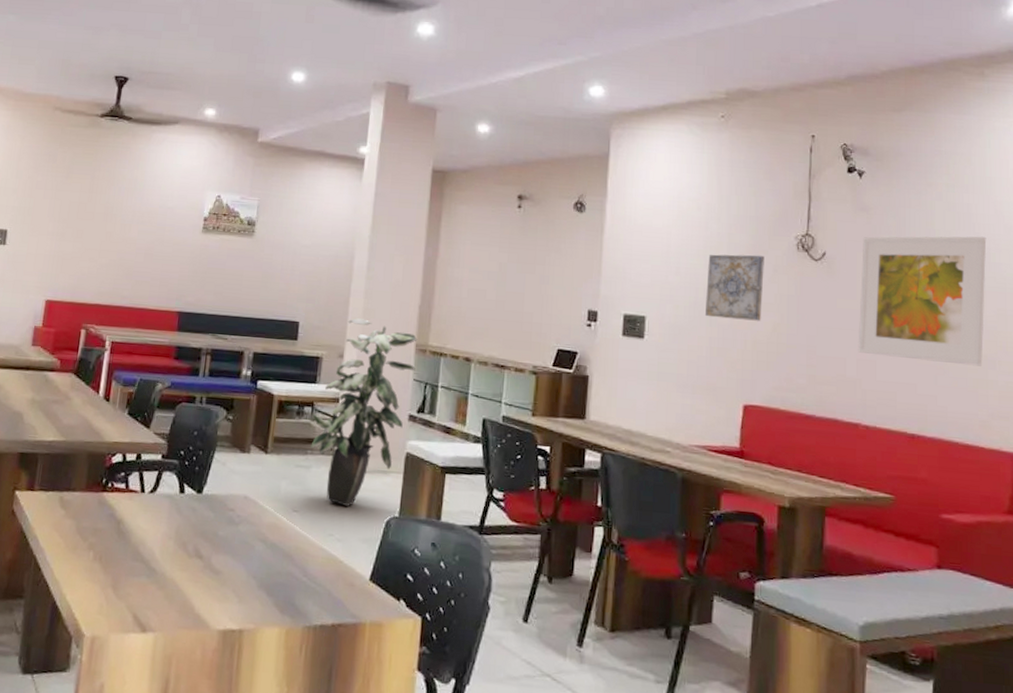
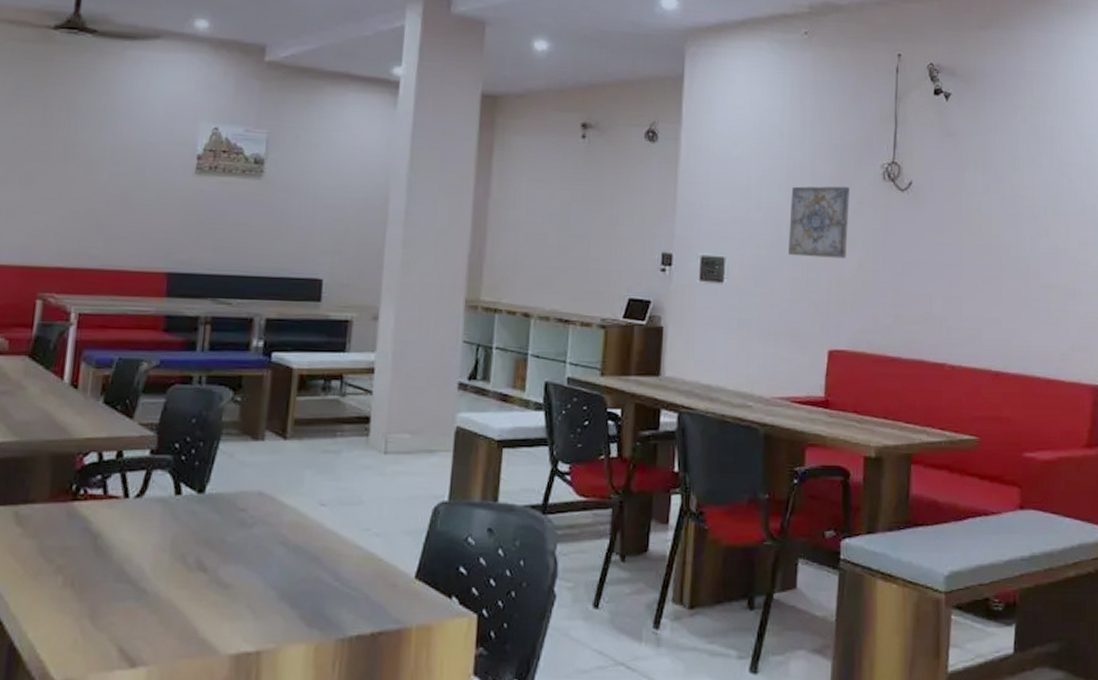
indoor plant: present [310,318,418,507] -> none [340,272,467,496]
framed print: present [858,236,987,366] -> none [944,161,1069,297]

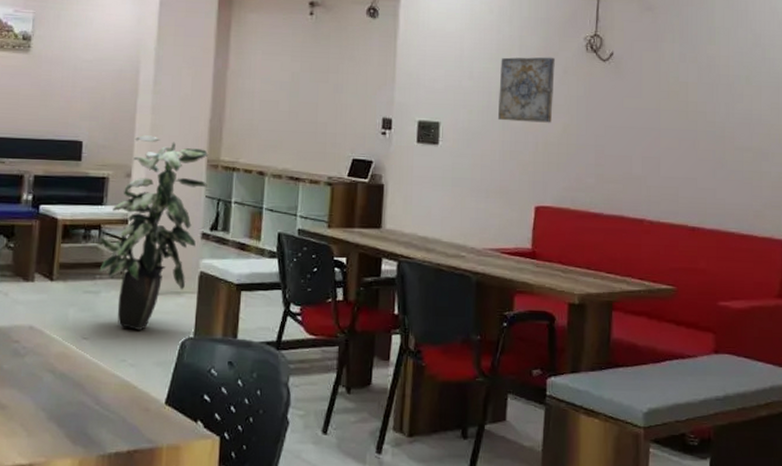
indoor plant: none [340,272,467,496] -> present [98,135,209,331]

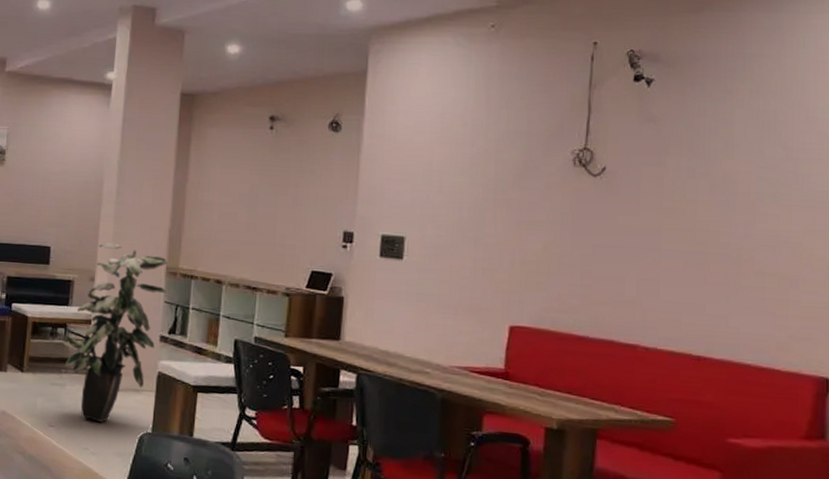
wall art: present [498,57,555,123] -> none [470,171,536,240]

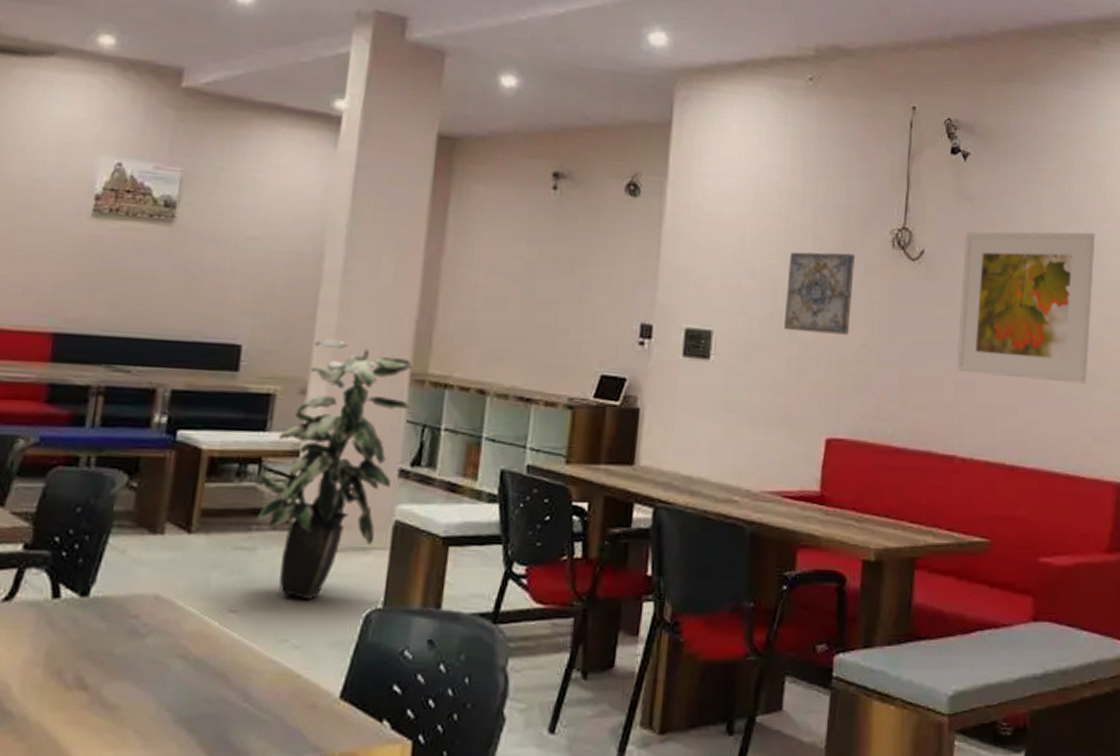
wall art: none [470,171,536,240] -> present [784,252,855,335]
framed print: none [639,145,795,285] -> present [956,231,1096,384]

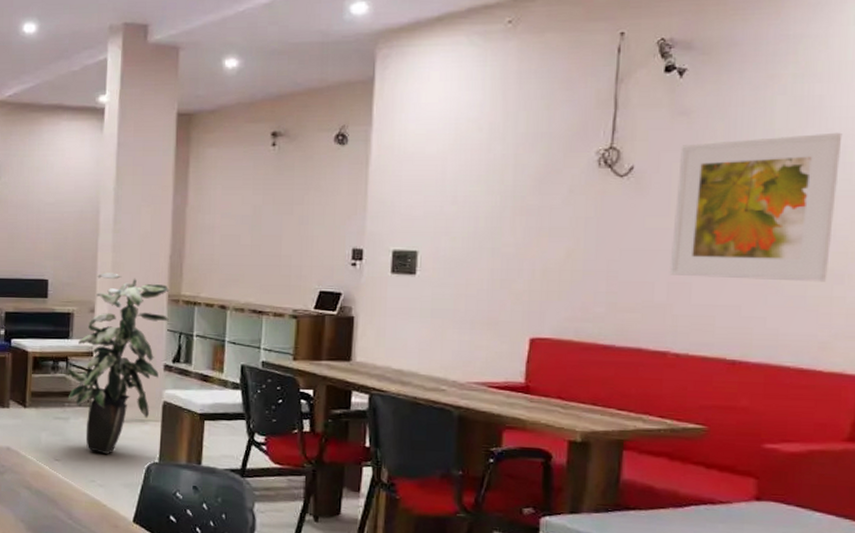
wall art: present [784,252,855,335] -> none [487,175,558,248]

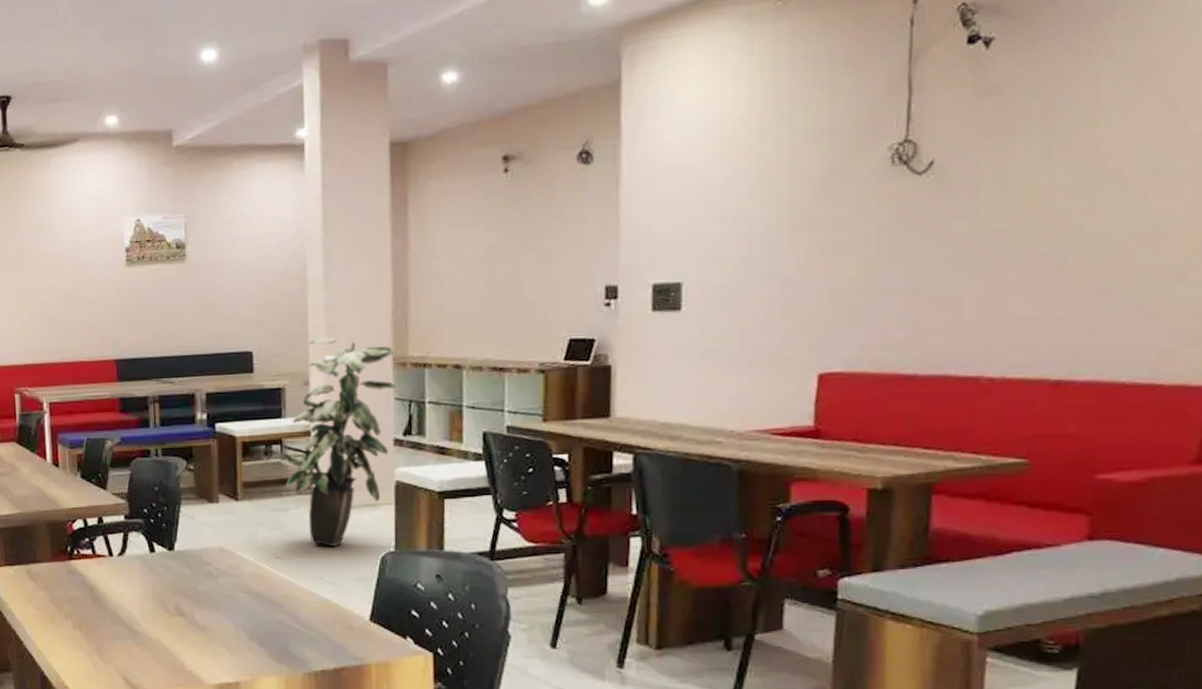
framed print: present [669,132,843,282] -> none [980,99,1183,287]

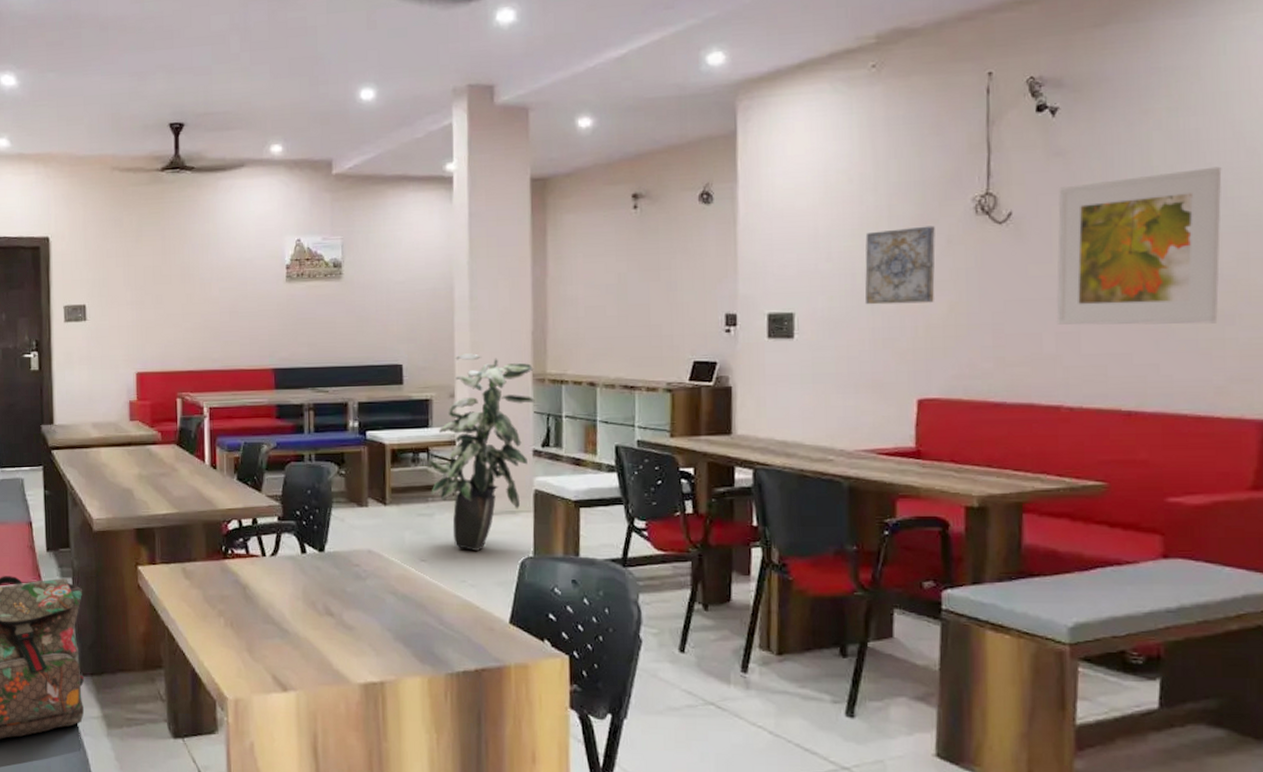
wall art: none [763,179,844,271] -> present [865,225,935,305]
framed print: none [980,99,1183,287] -> present [1056,166,1222,325]

